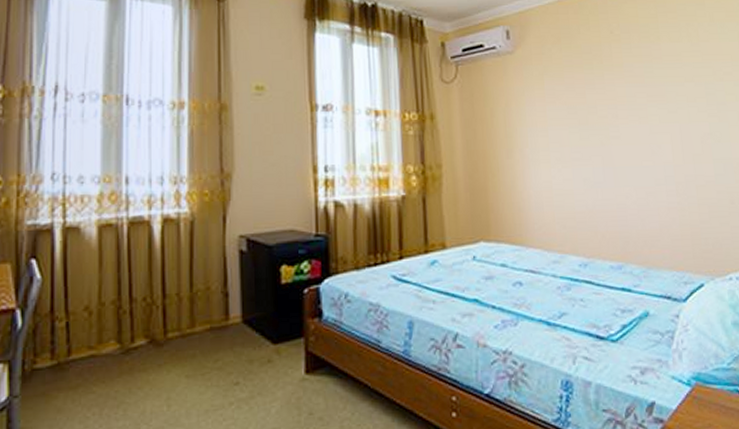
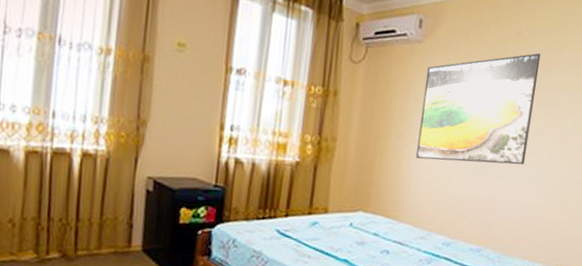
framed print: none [524,48,648,175] -> present [416,53,541,165]

